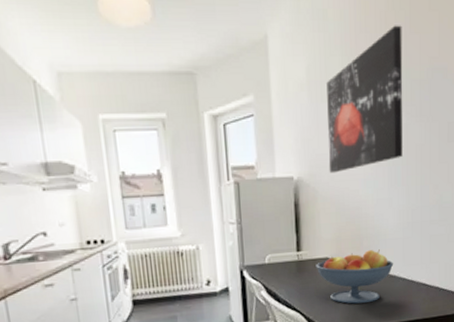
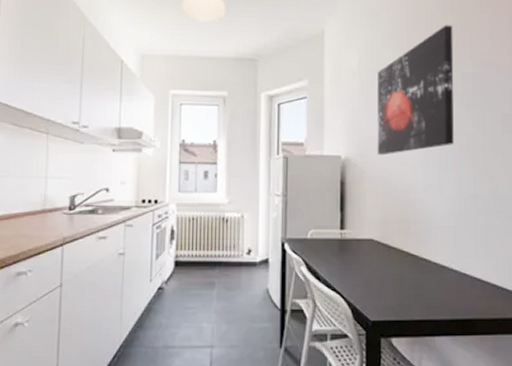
fruit bowl: present [315,249,394,304] -> none [359,236,444,292]

